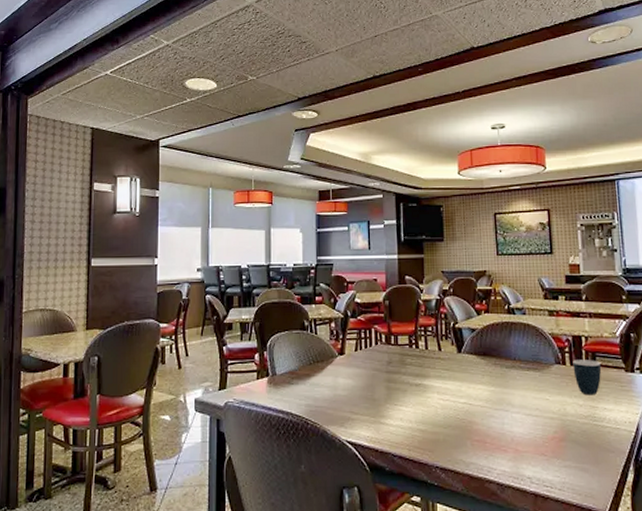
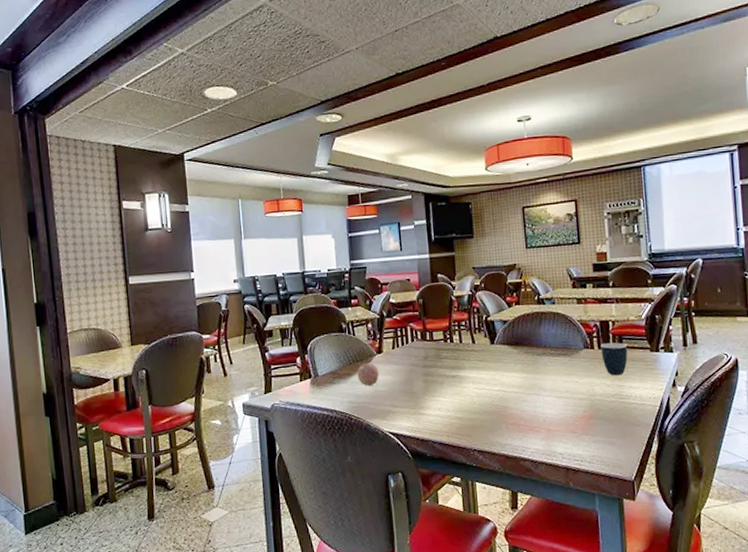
fruit: none [317,364,339,390] -> present [357,363,379,387]

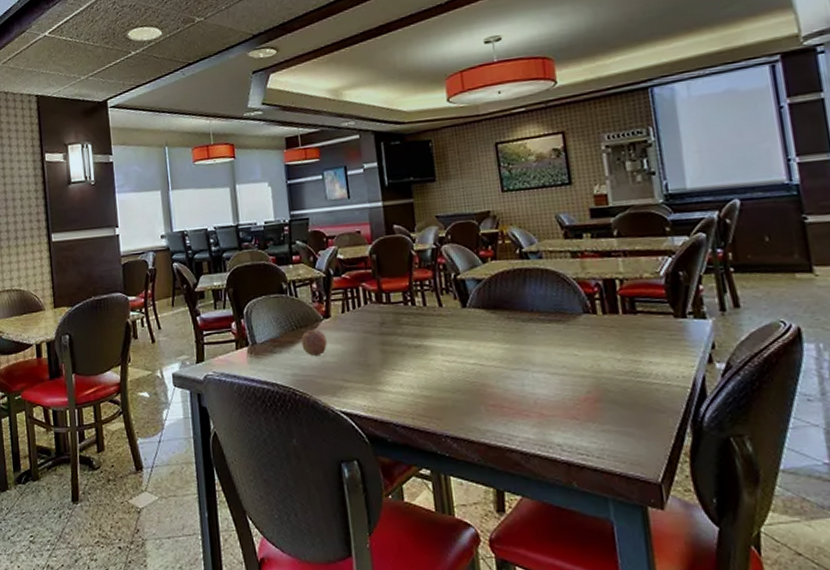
mug: present [600,342,628,376] -> none [605,306,644,348]

